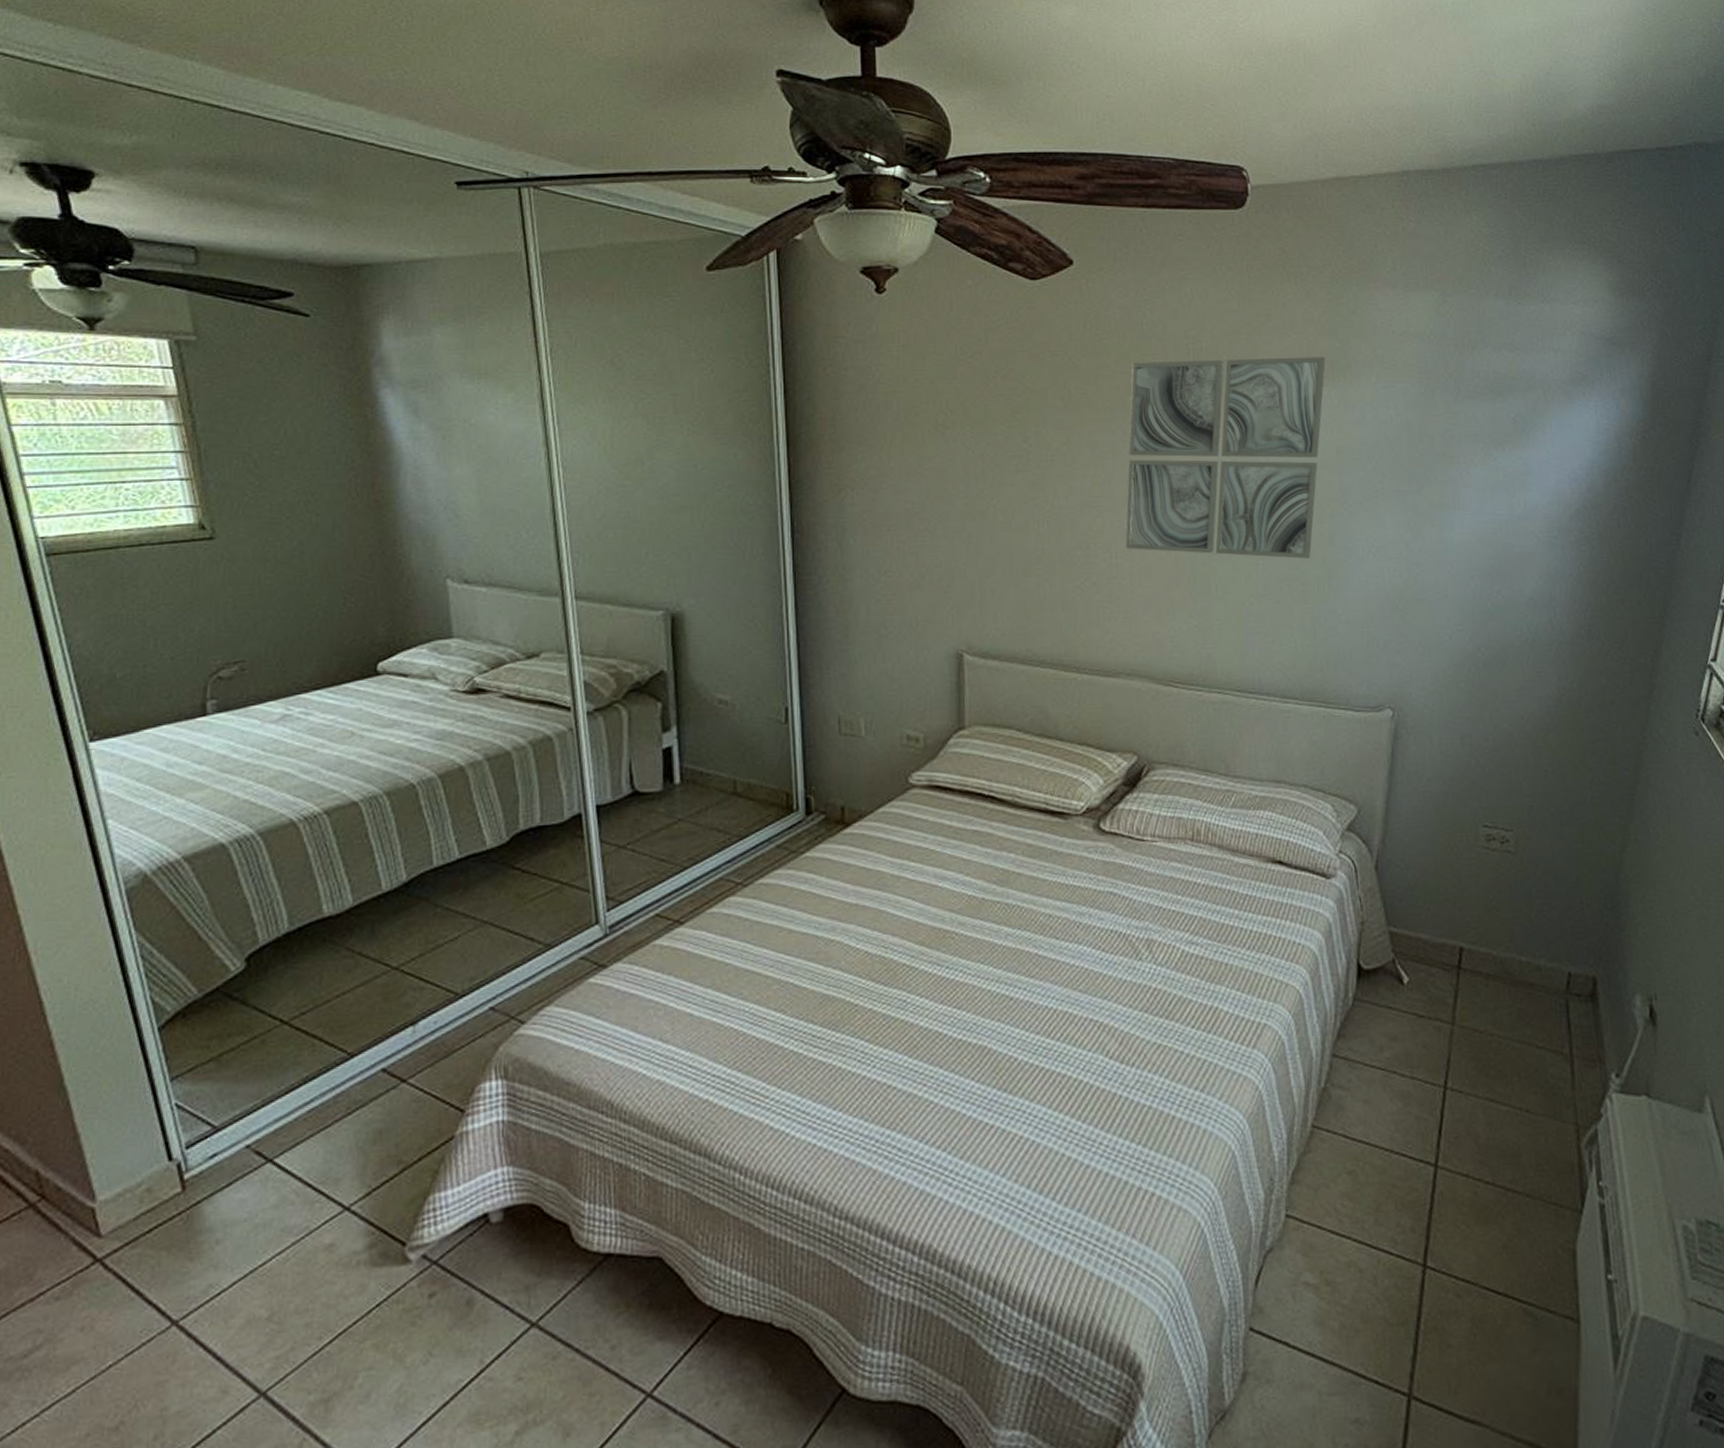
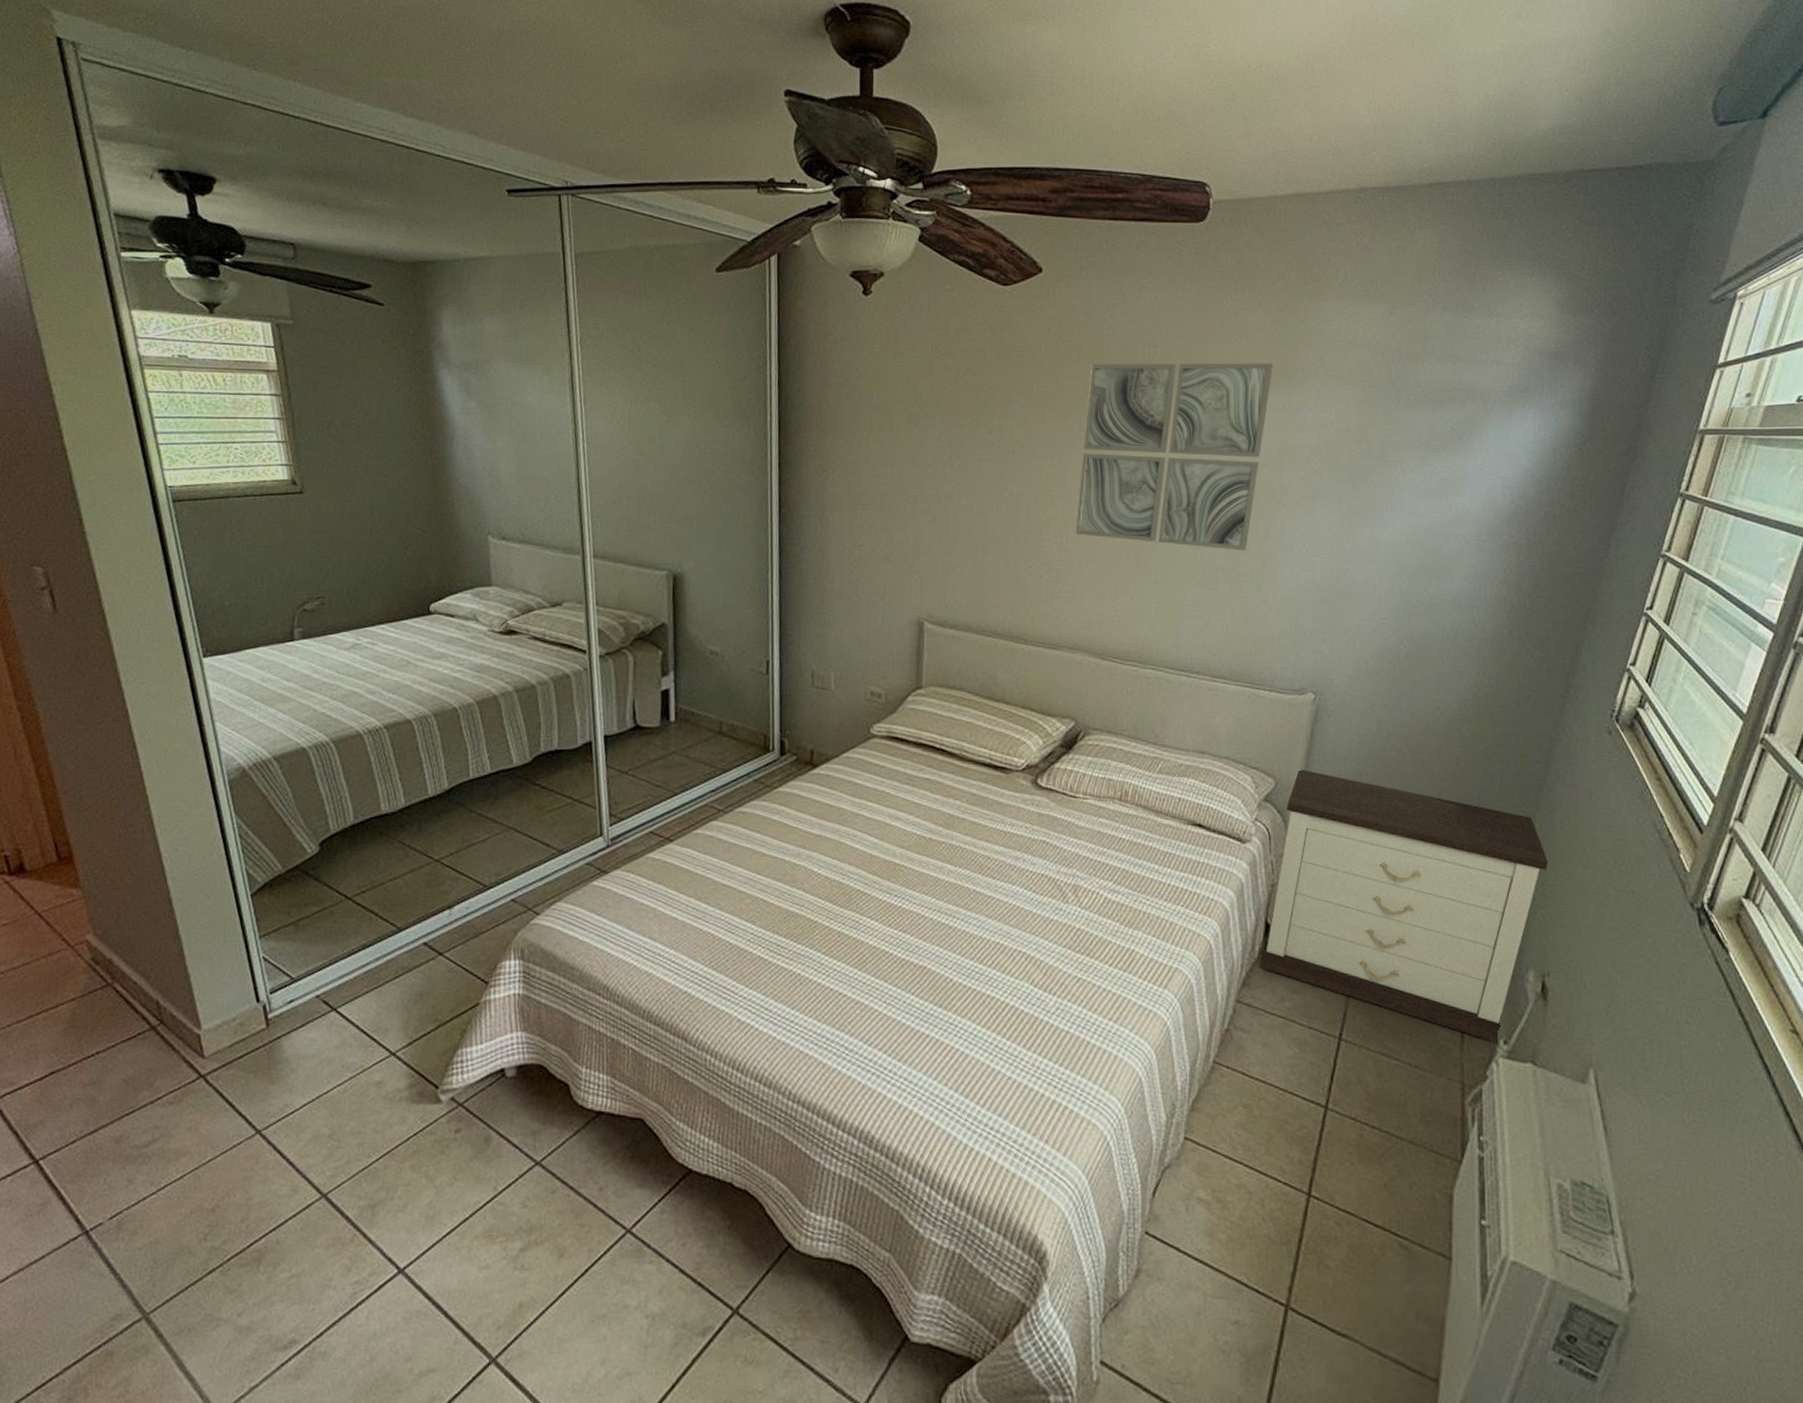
nightstand: none [1353,793,1646,1079] -> present [1259,769,1548,1045]

